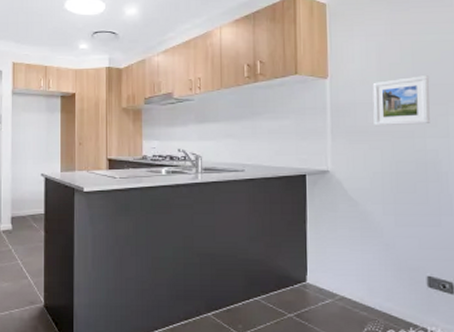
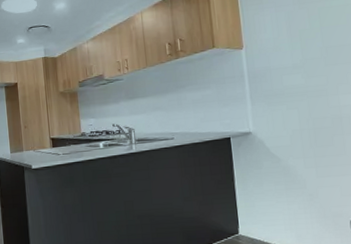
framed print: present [372,75,430,127] -> none [285,38,342,89]

